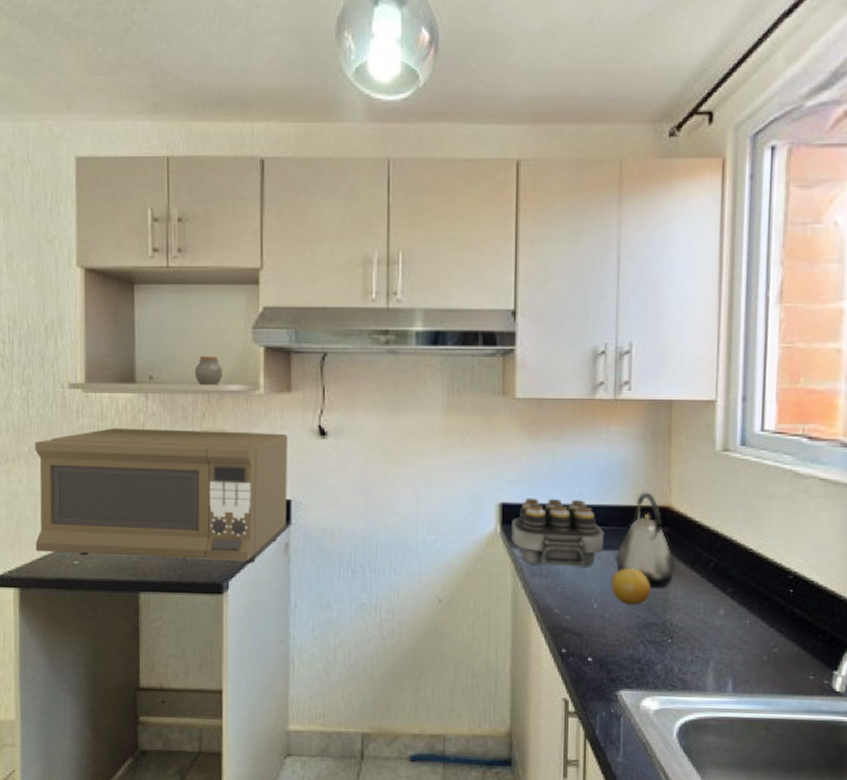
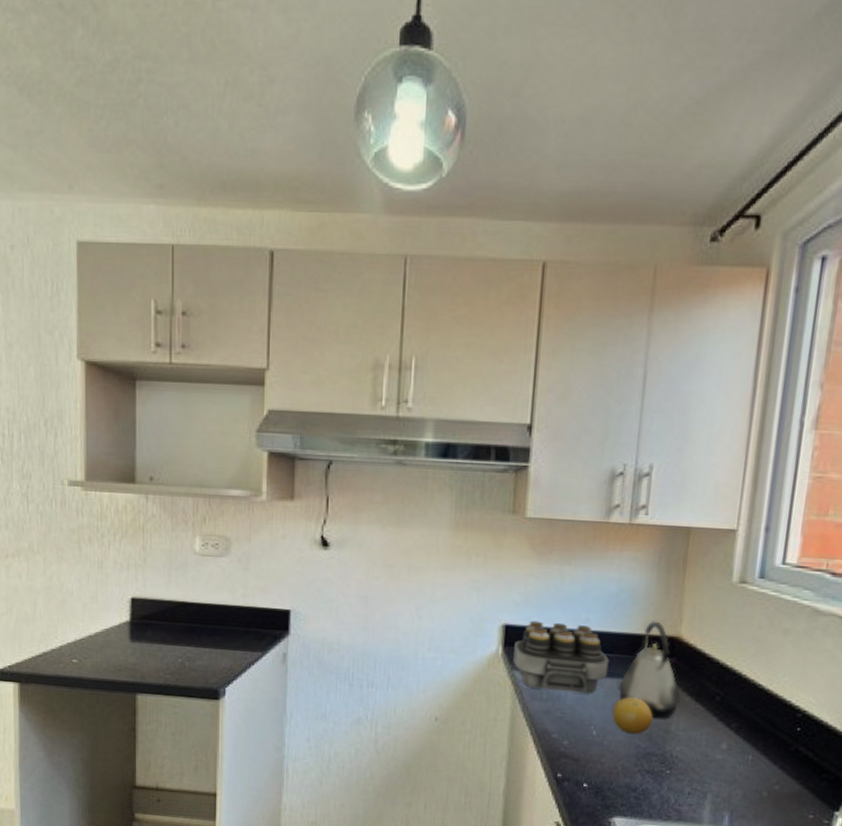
microwave: present [35,428,288,563] -> none [34,528,290,671]
jar: present [194,356,224,385] -> none [196,459,226,489]

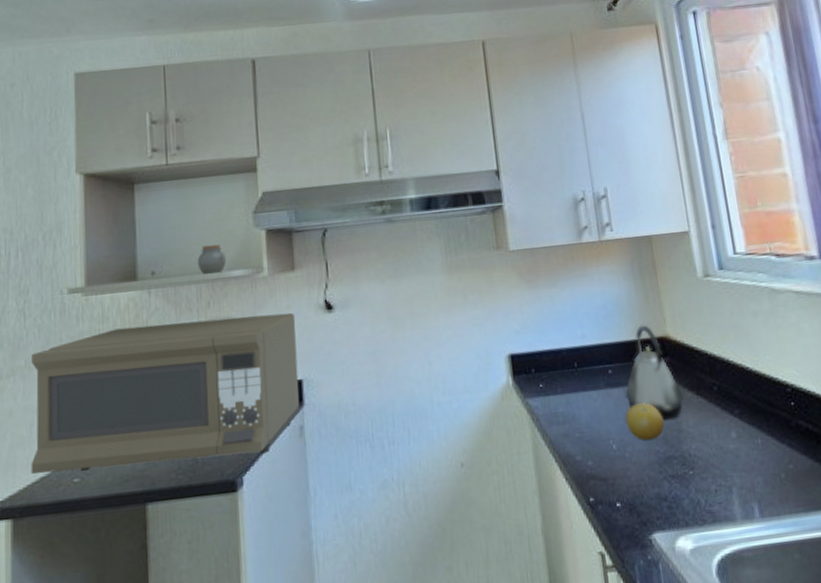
microwave: none [34,528,290,671] -> present [31,312,301,474]
jar: none [196,459,226,489] -> present [197,244,227,274]
spice rack: present [513,620,609,694] -> none [522,341,613,413]

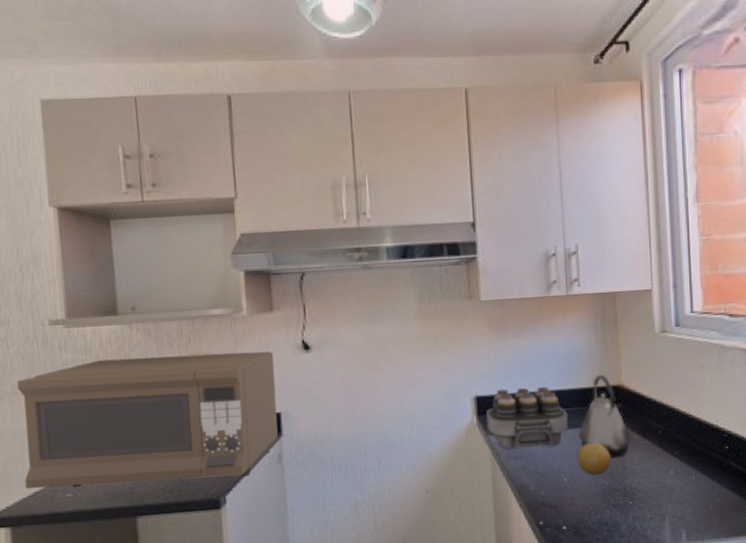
jar: present [197,244,227,274] -> none [177,283,206,312]
spice rack: none [522,341,613,413] -> present [486,387,568,449]

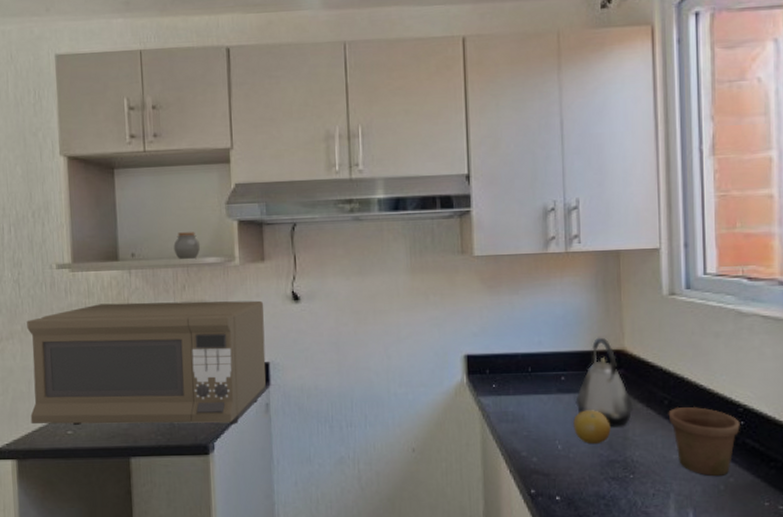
jar: none [177,283,206,312] -> present [173,232,201,259]
spice rack: present [486,387,568,449] -> none [477,348,564,411]
flower pot: none [662,435,725,498] -> present [668,407,740,476]

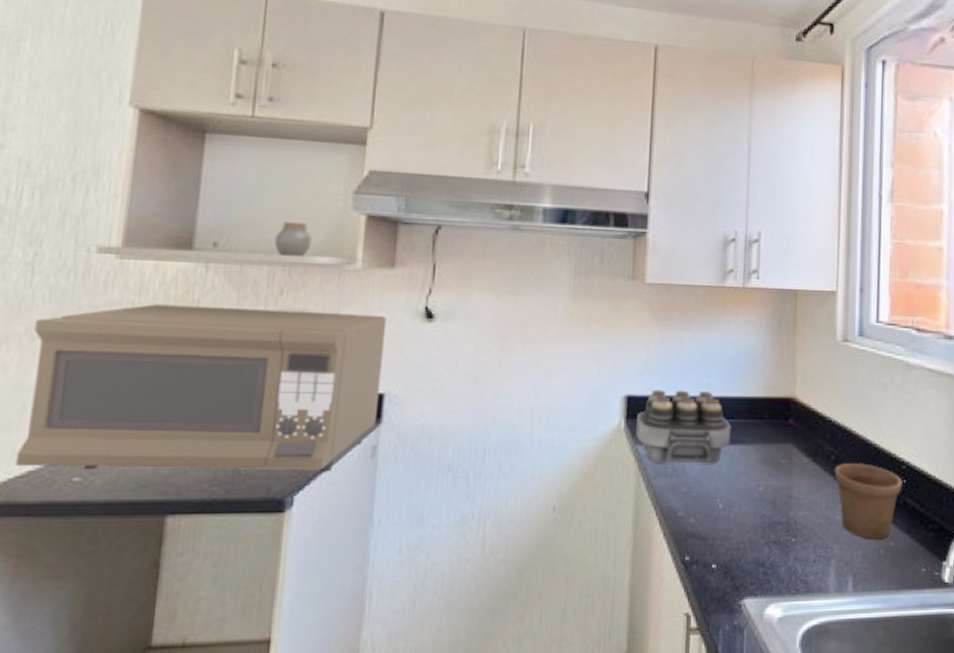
spice rack: none [477,348,564,411] -> present [636,389,731,464]
fruit: present [573,410,611,445] -> none [737,464,776,504]
kettle: present [575,337,633,426] -> none [741,382,800,483]

